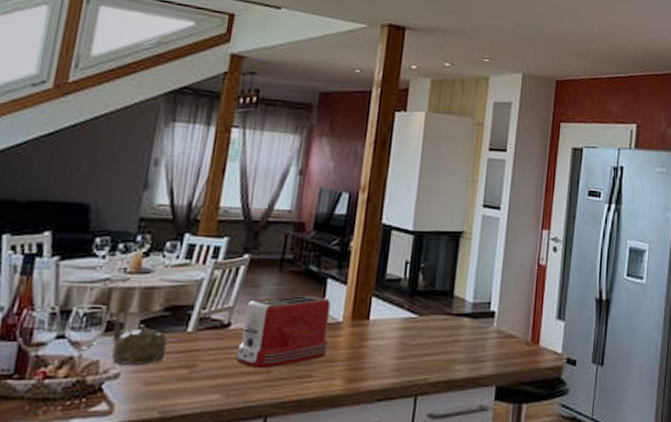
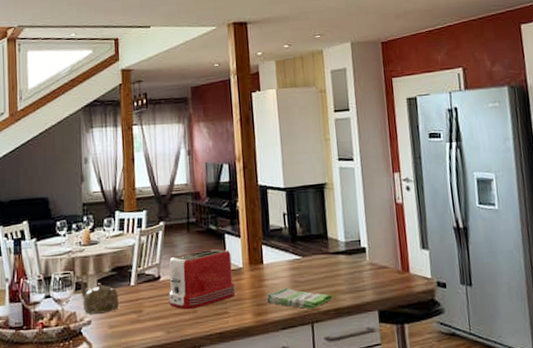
dish towel: none [364,351,446,379] -> present [266,287,332,309]

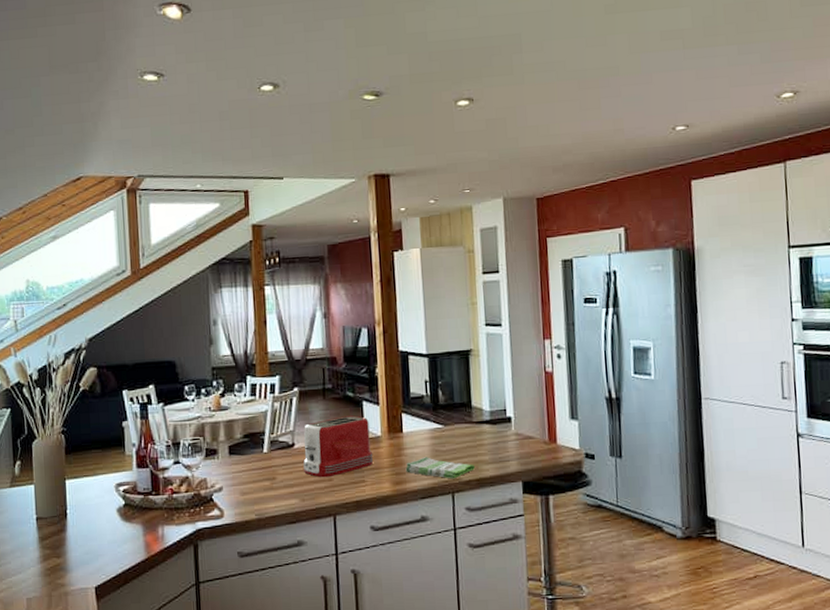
teapot: present [79,279,119,314] -> none [209,445,251,481]

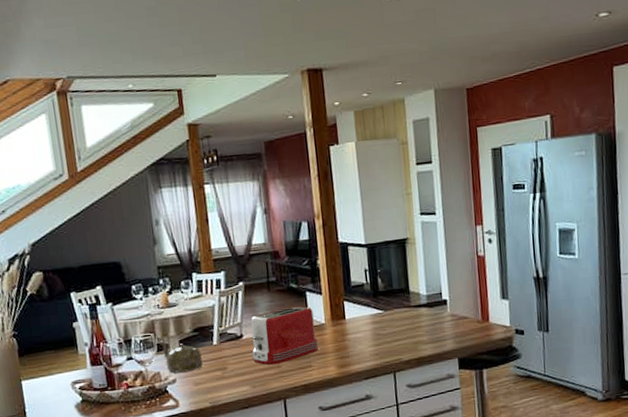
teapot: none [209,445,251,481] -> present [160,341,203,373]
dish towel: present [405,457,475,479] -> none [349,340,414,360]

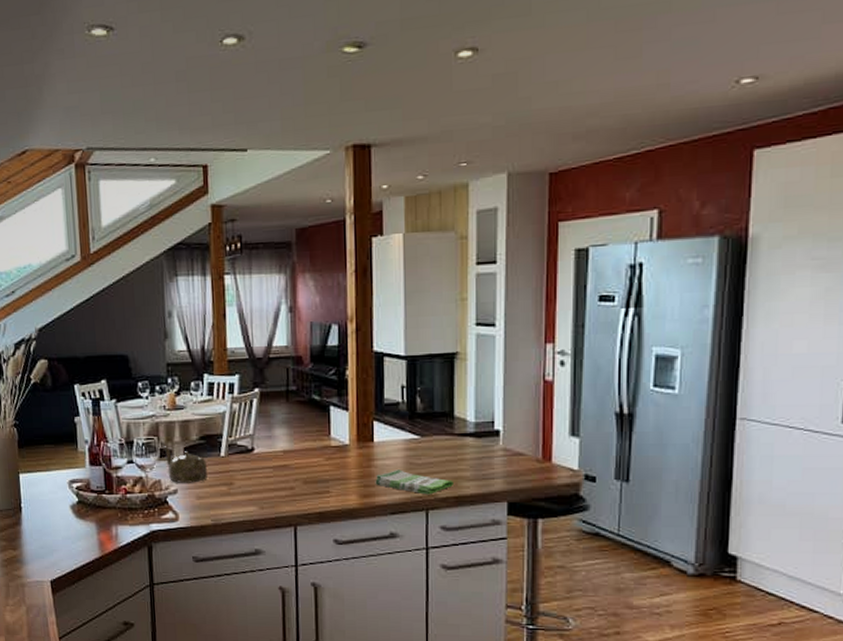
toaster: present [251,305,319,366] -> none [263,421,340,486]
dish towel: none [349,340,414,360] -> present [375,470,453,495]

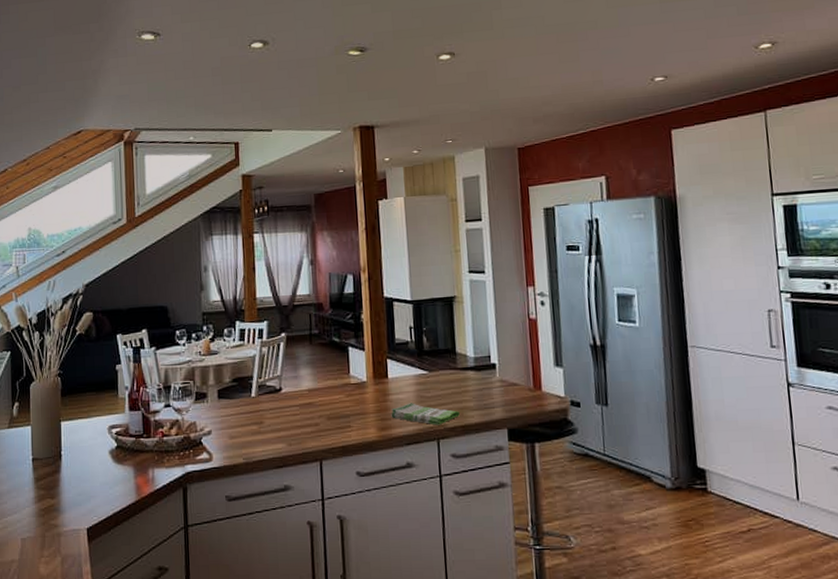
teapot: present [164,446,207,483] -> none [199,389,239,424]

